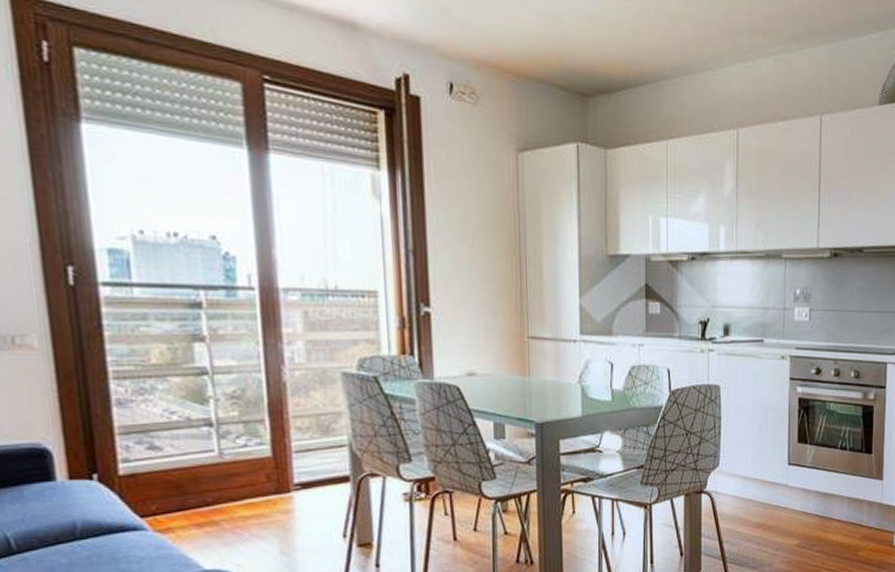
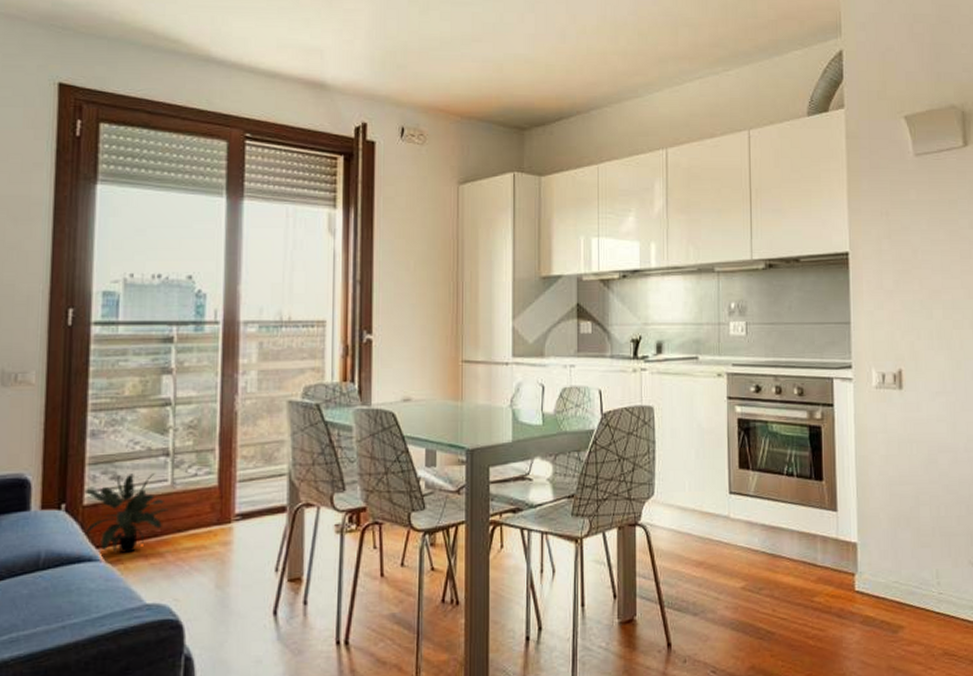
potted plant: none [118,444,219,522] -> present [84,473,168,553]

